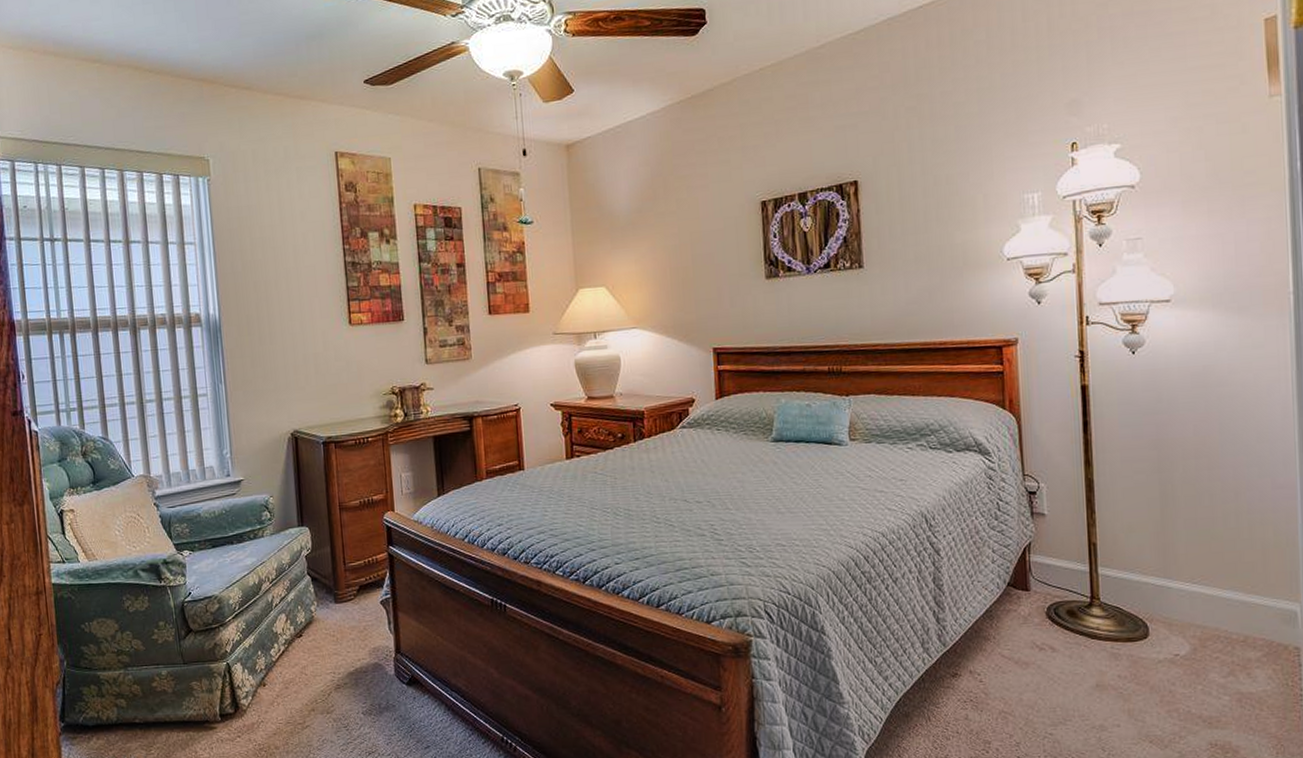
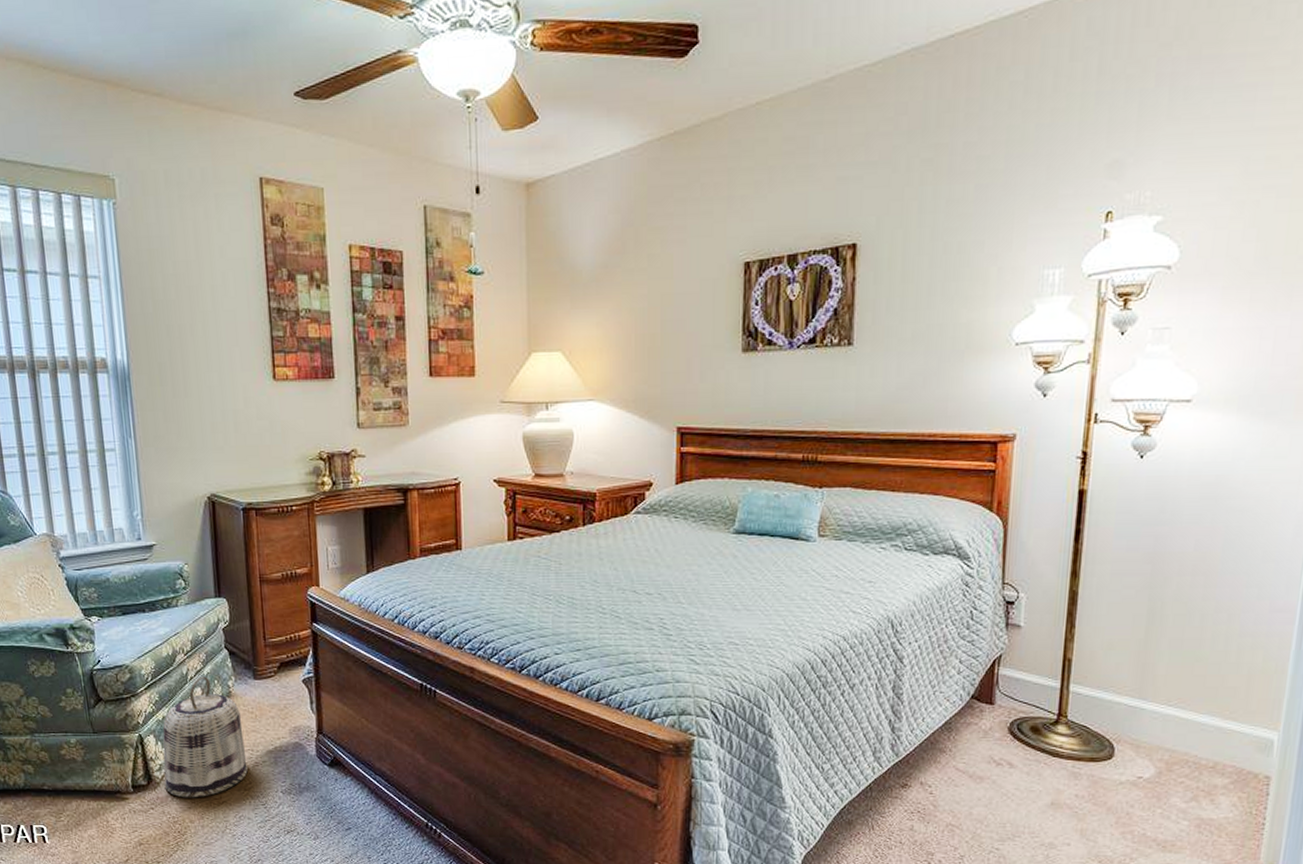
basket: none [249,603,330,724] -> present [162,676,248,798]

